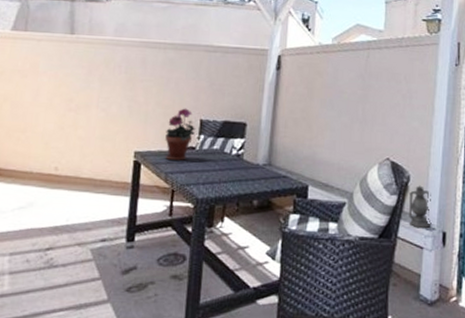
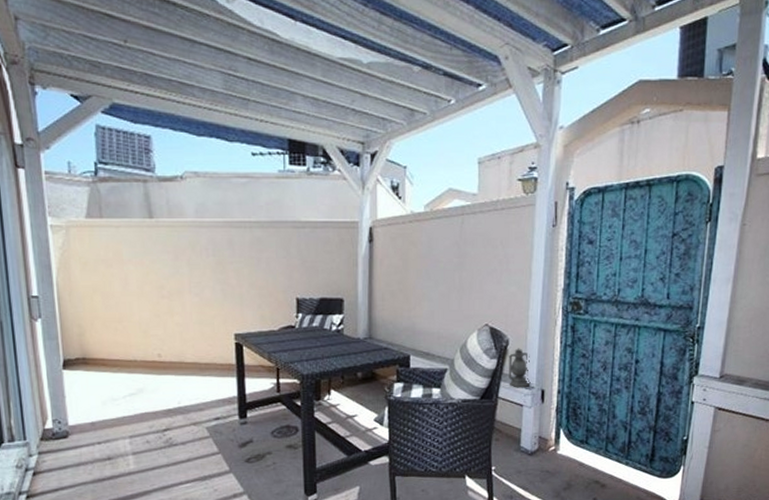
potted plant: present [165,108,196,162] -> none [263,288,293,341]

